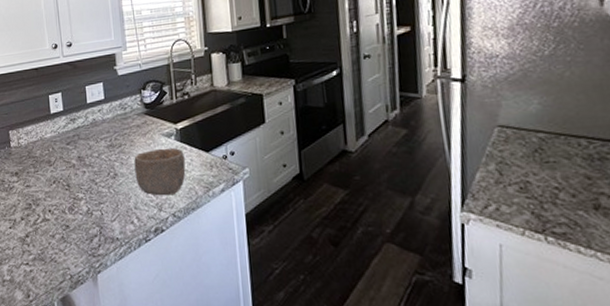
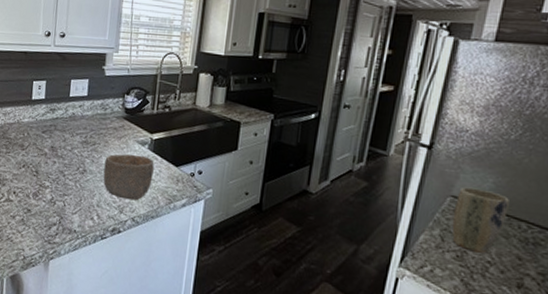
plant pot: none [504,112,563,180] -> present [452,187,509,253]

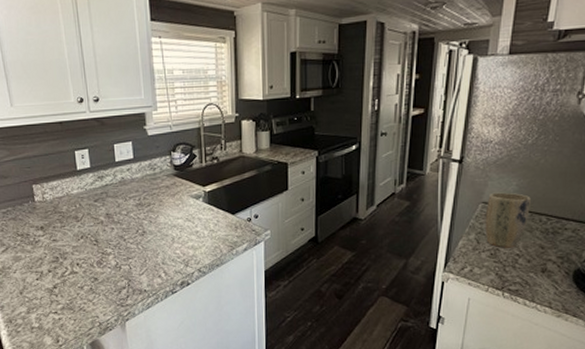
bowl: present [103,154,155,201] -> none [162,209,212,253]

